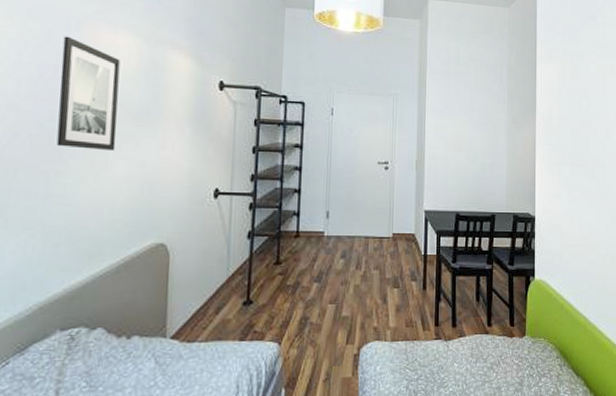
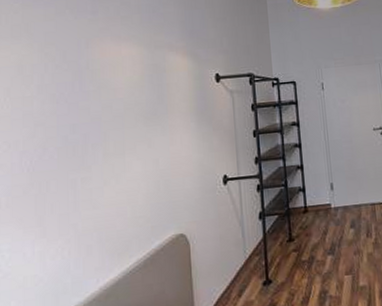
wall art: present [56,36,120,150] -> none [76,54,131,155]

